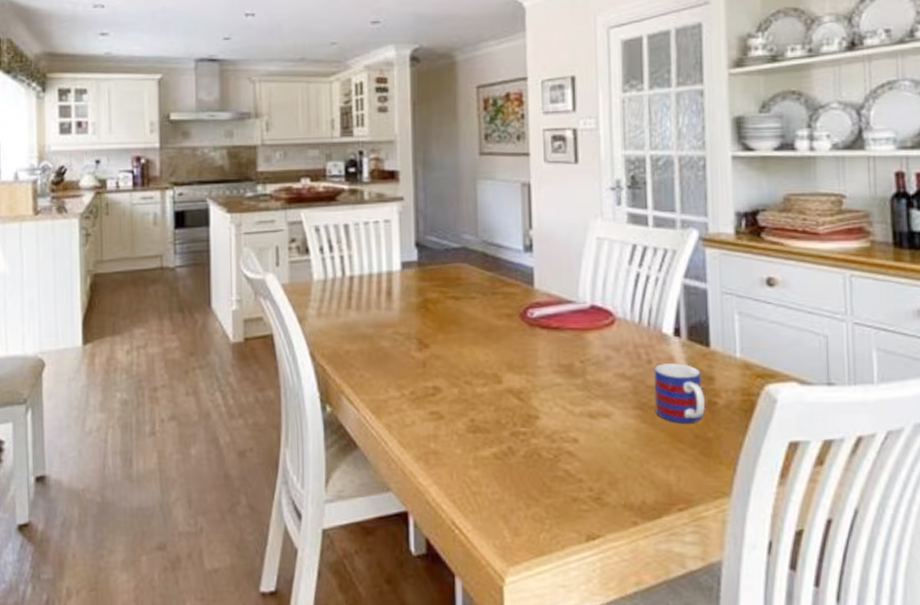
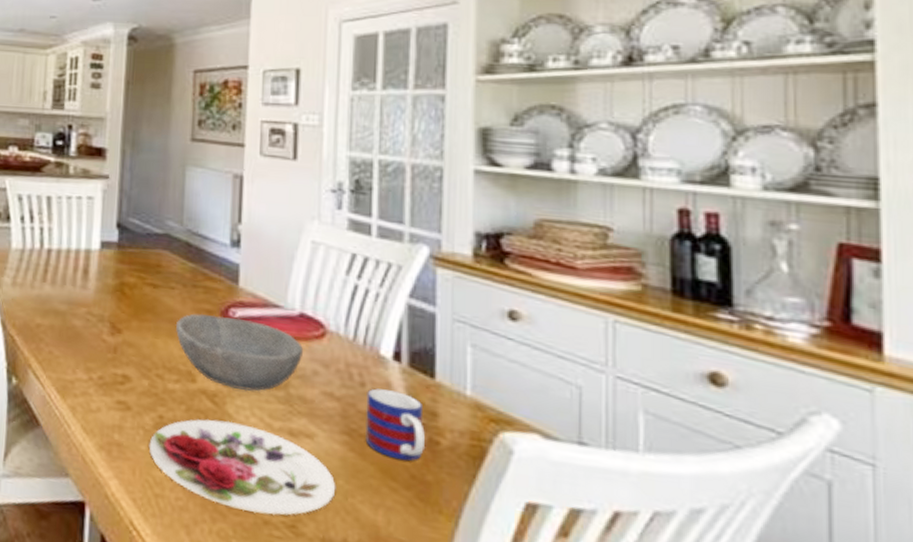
plate: none [463,413,633,492] -> present [149,419,336,515]
bowl: none [478,317,597,384] -> present [175,313,304,392]

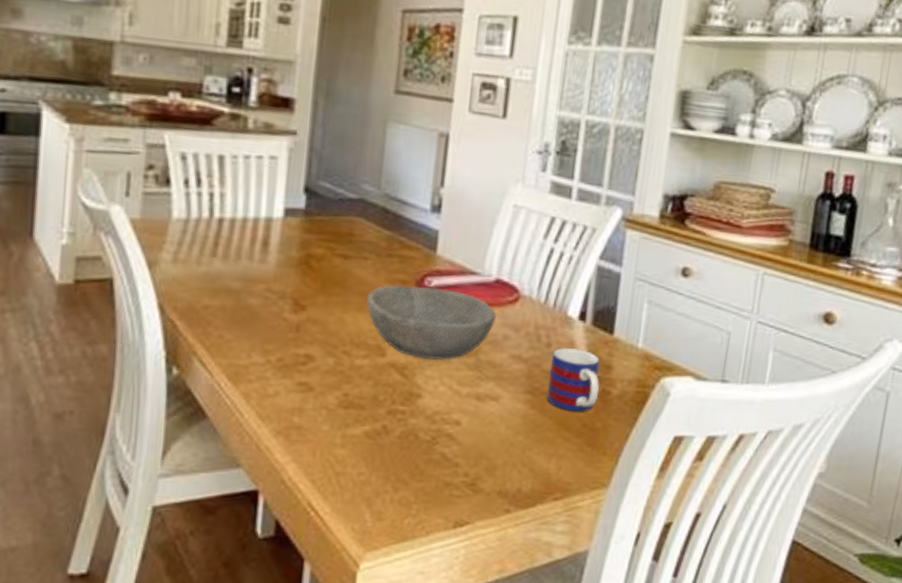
plate: present [149,419,336,515] -> none [331,391,516,477]

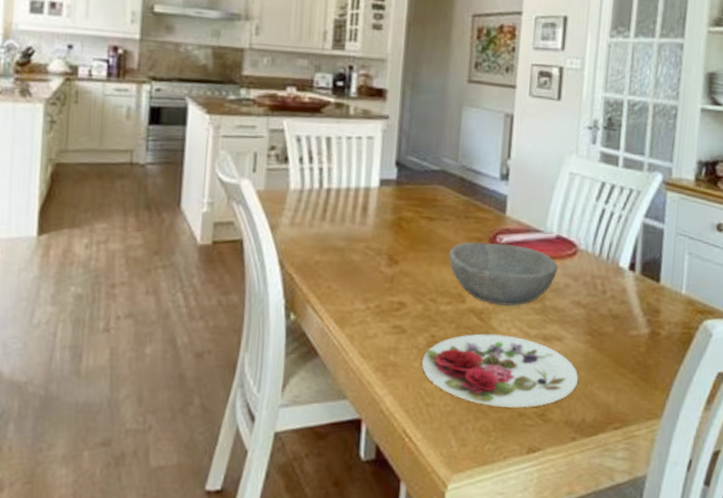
plate: none [331,391,516,477] -> present [421,333,579,408]
mug: present [546,348,600,412] -> none [604,294,649,351]

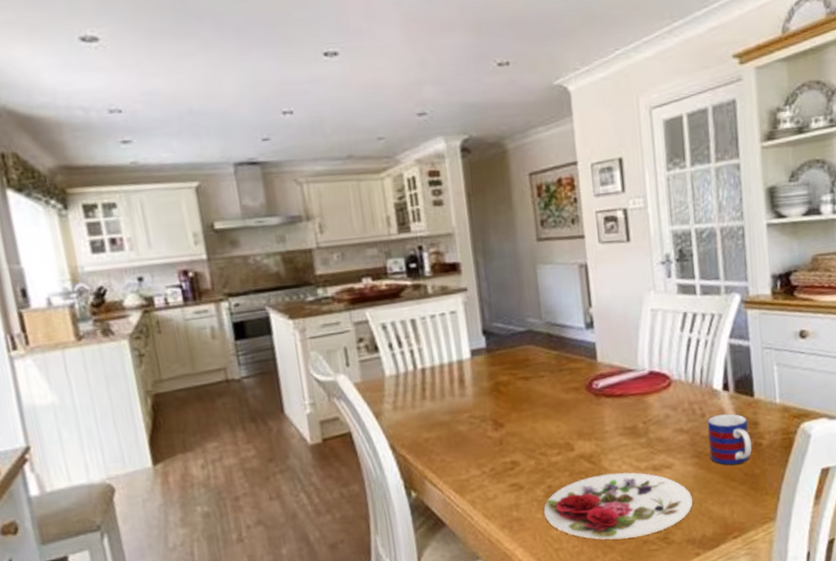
bowl: present [448,241,559,307] -> none [549,387,656,447]
mug: none [604,294,649,351] -> present [707,413,752,465]

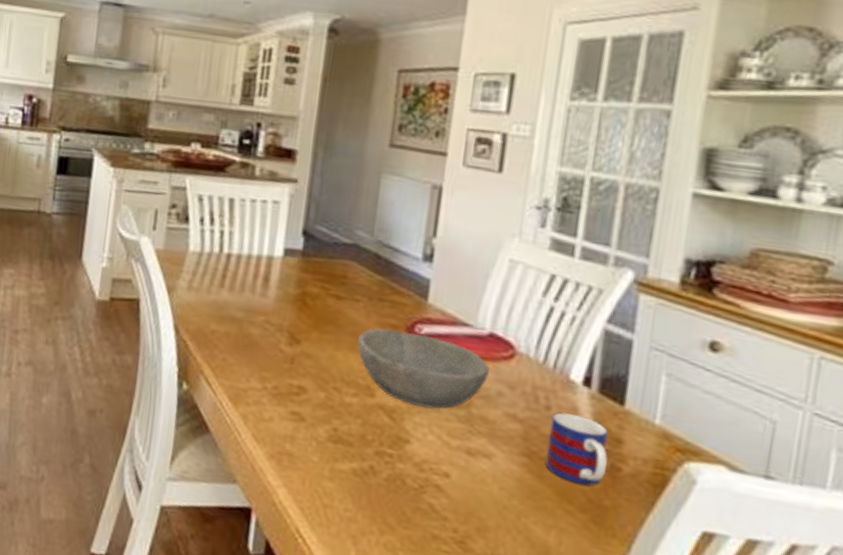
plate: present [543,472,693,540] -> none [320,433,510,532]
bowl: none [549,387,656,447] -> present [357,327,490,410]

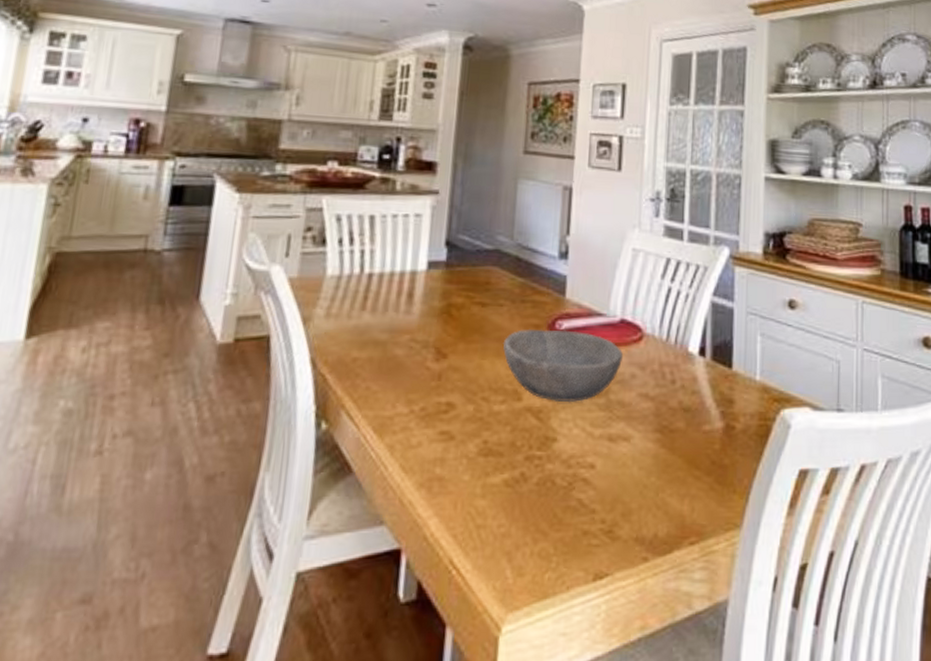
mug: present [545,412,608,486] -> none [675,384,723,449]

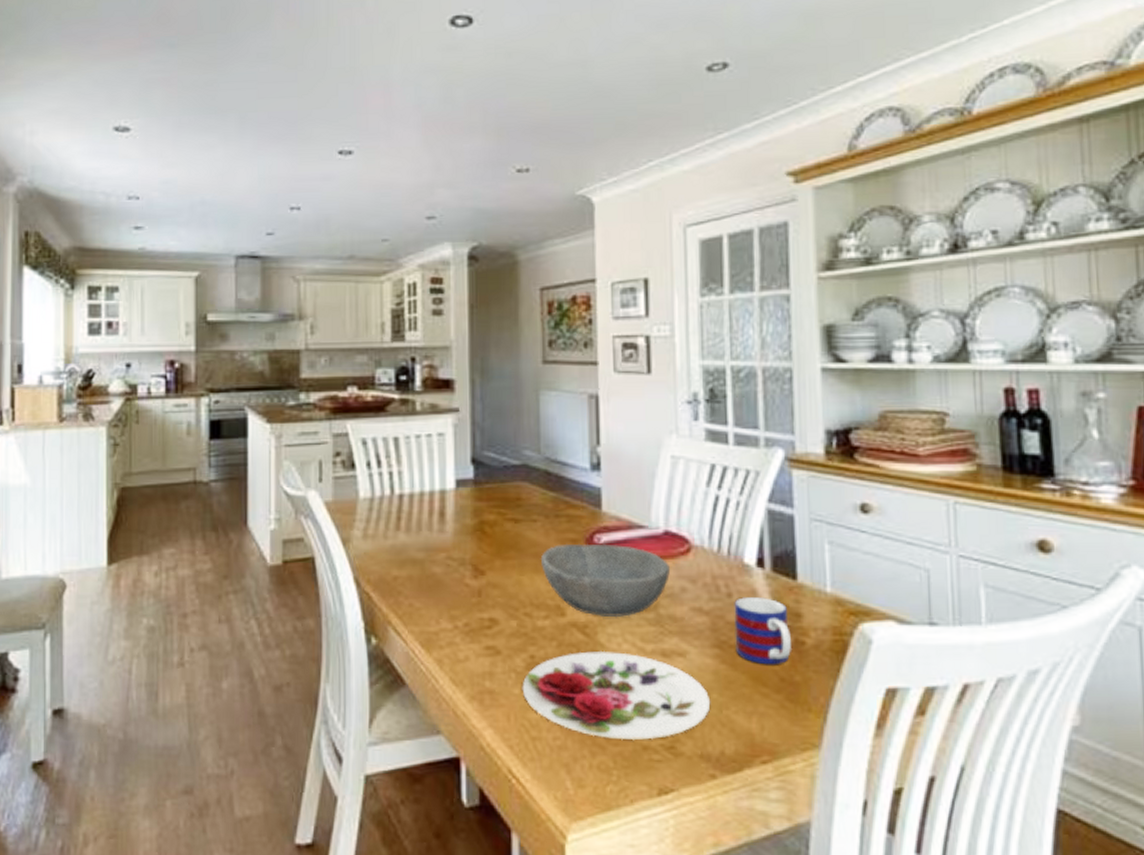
plate: none [472,435,649,525] -> present [522,650,711,740]
mug: none [675,384,723,449] -> present [734,597,791,665]

